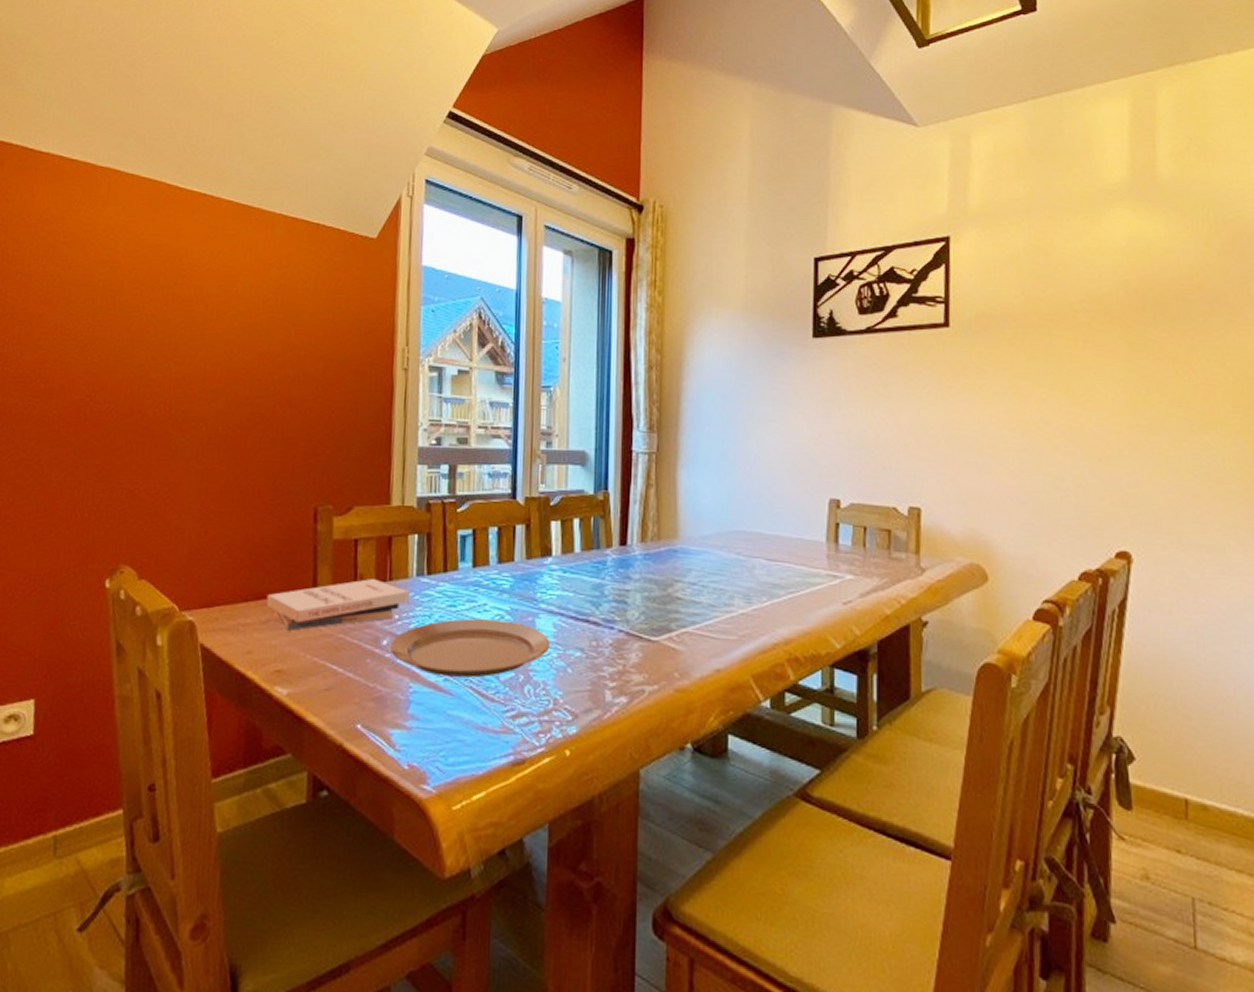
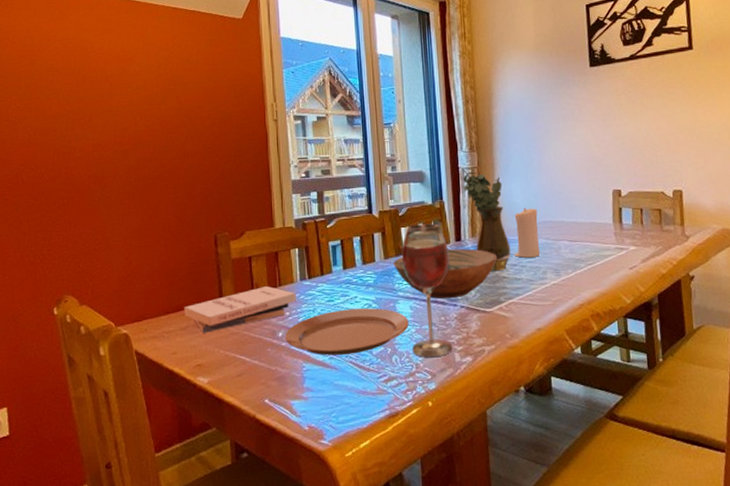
bowl: none [537,553,672,618] -> present [393,248,498,299]
wineglass: none [548,518,609,692] -> present [401,223,452,357]
vase: none [636,454,690,589] -> present [463,170,511,271]
candle: none [693,510,729,576] -> present [514,207,541,258]

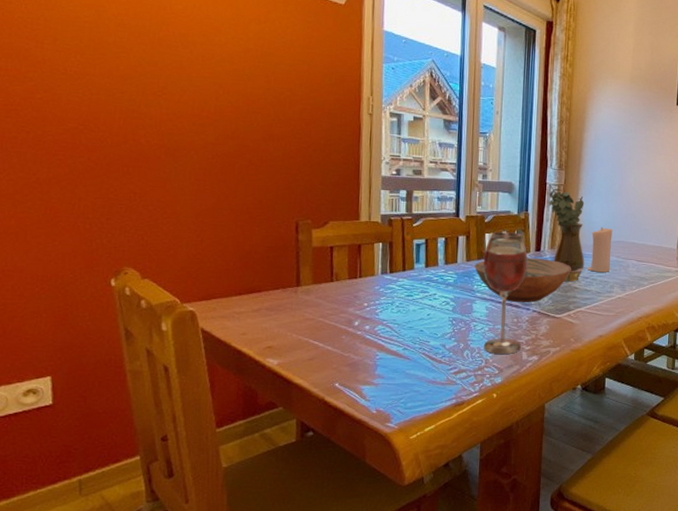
books: present [184,286,296,333] -> none [257,277,376,316]
plate: present [285,308,409,356] -> none [361,305,483,347]

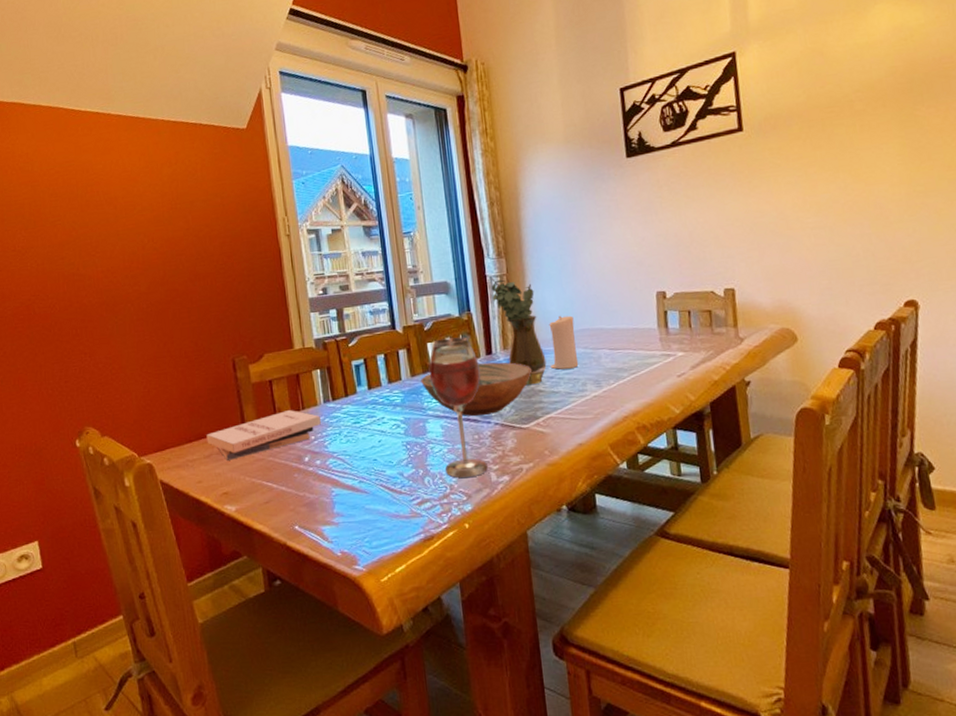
books: none [257,277,376,316] -> present [206,410,321,460]

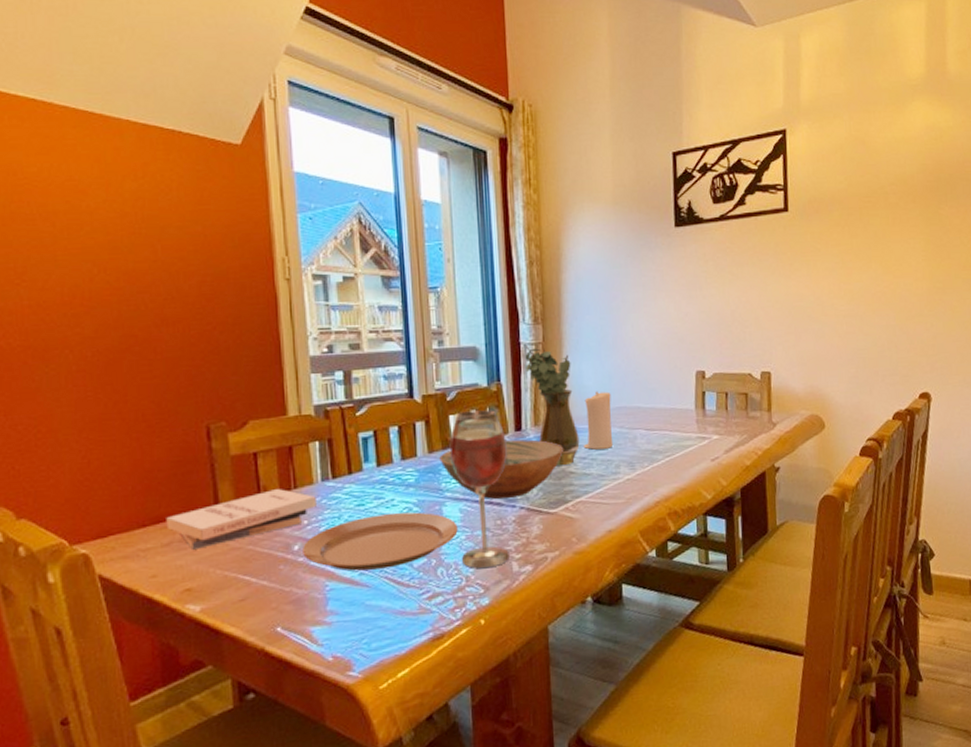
plate: none [312,428,441,479] -> present [303,512,458,571]

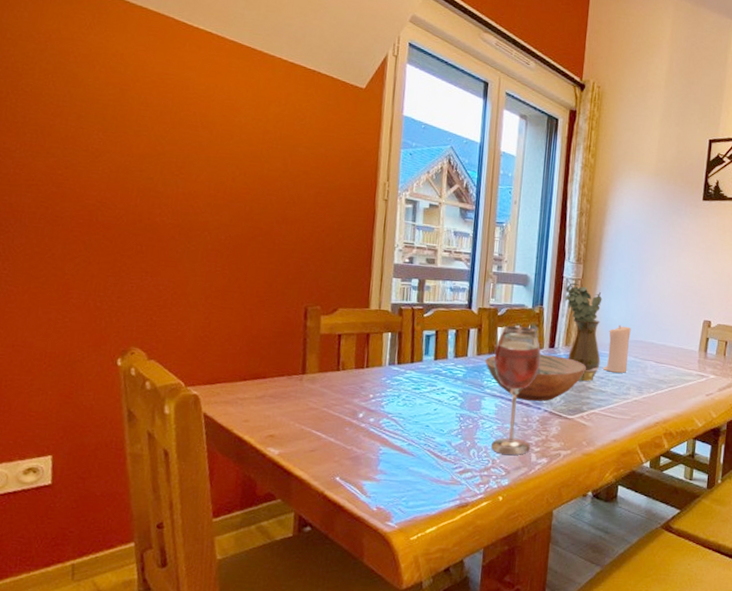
books: present [166,489,316,550] -> none [262,366,383,405]
plate: present [303,512,458,571] -> none [365,398,492,443]

